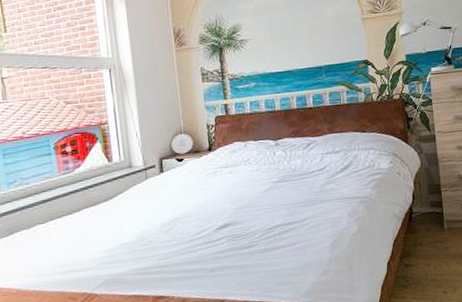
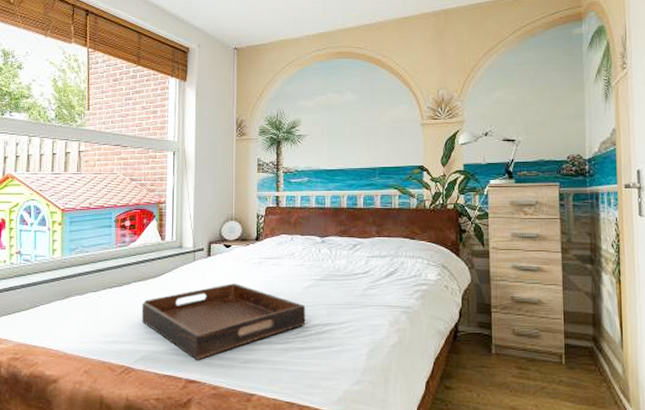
serving tray: none [96,196,268,276] -> present [141,283,306,360]

